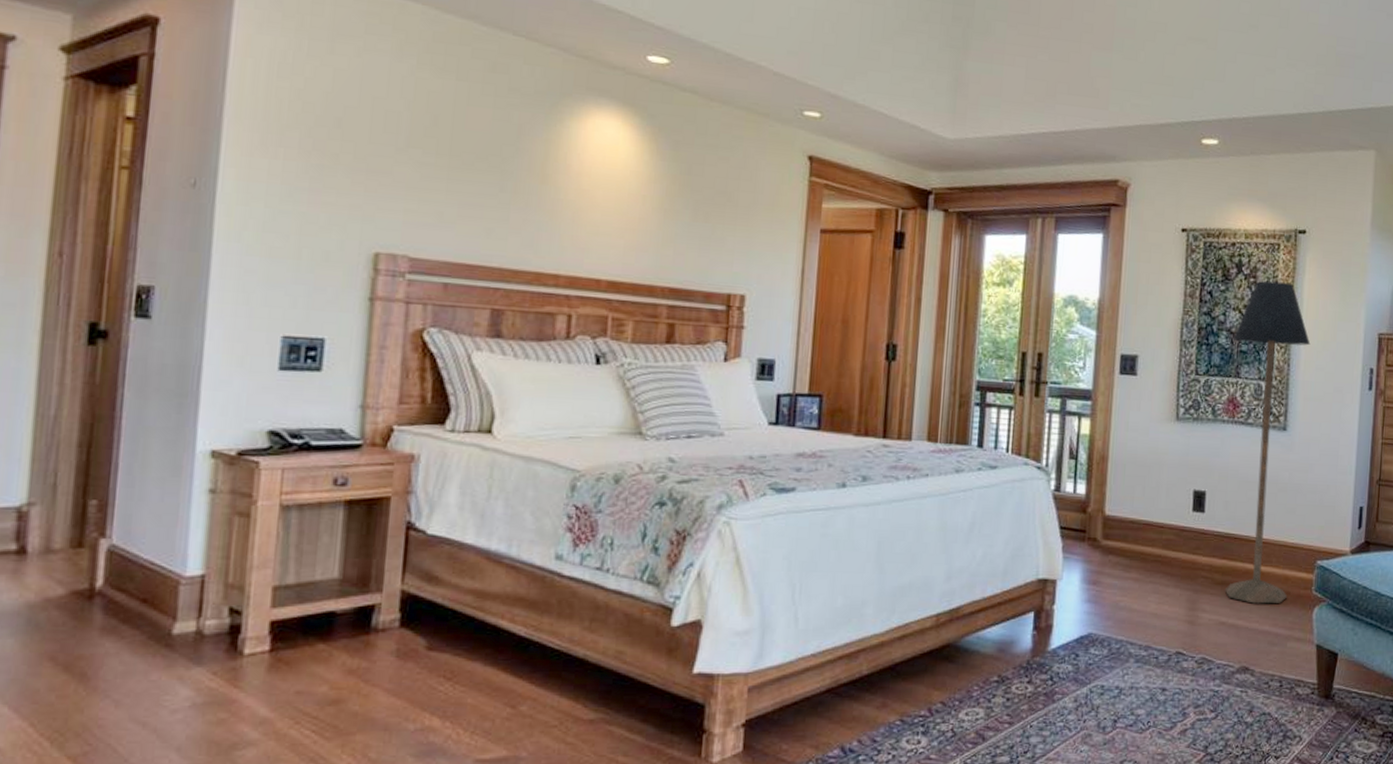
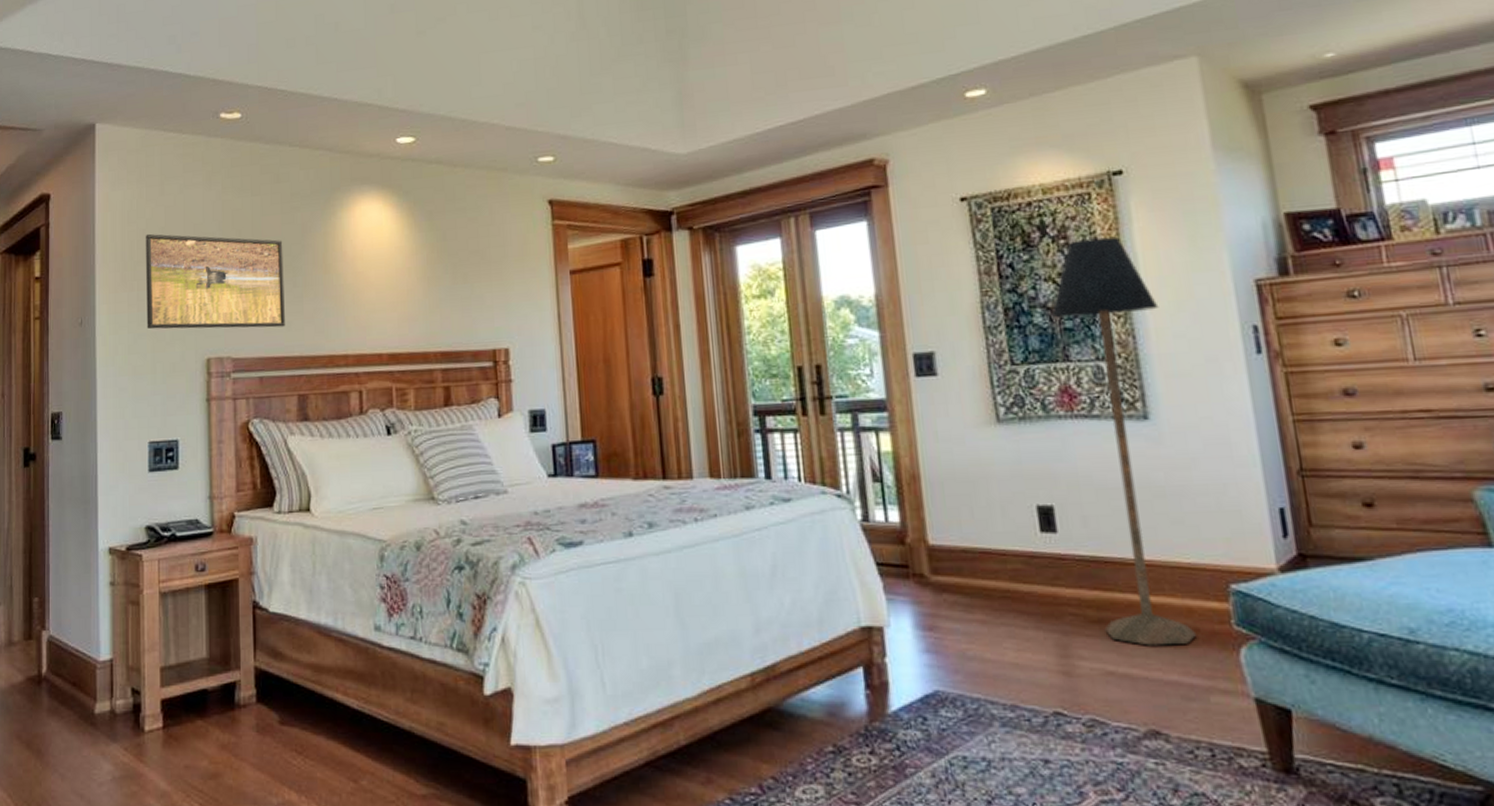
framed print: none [292,95,492,233] -> present [145,233,285,329]

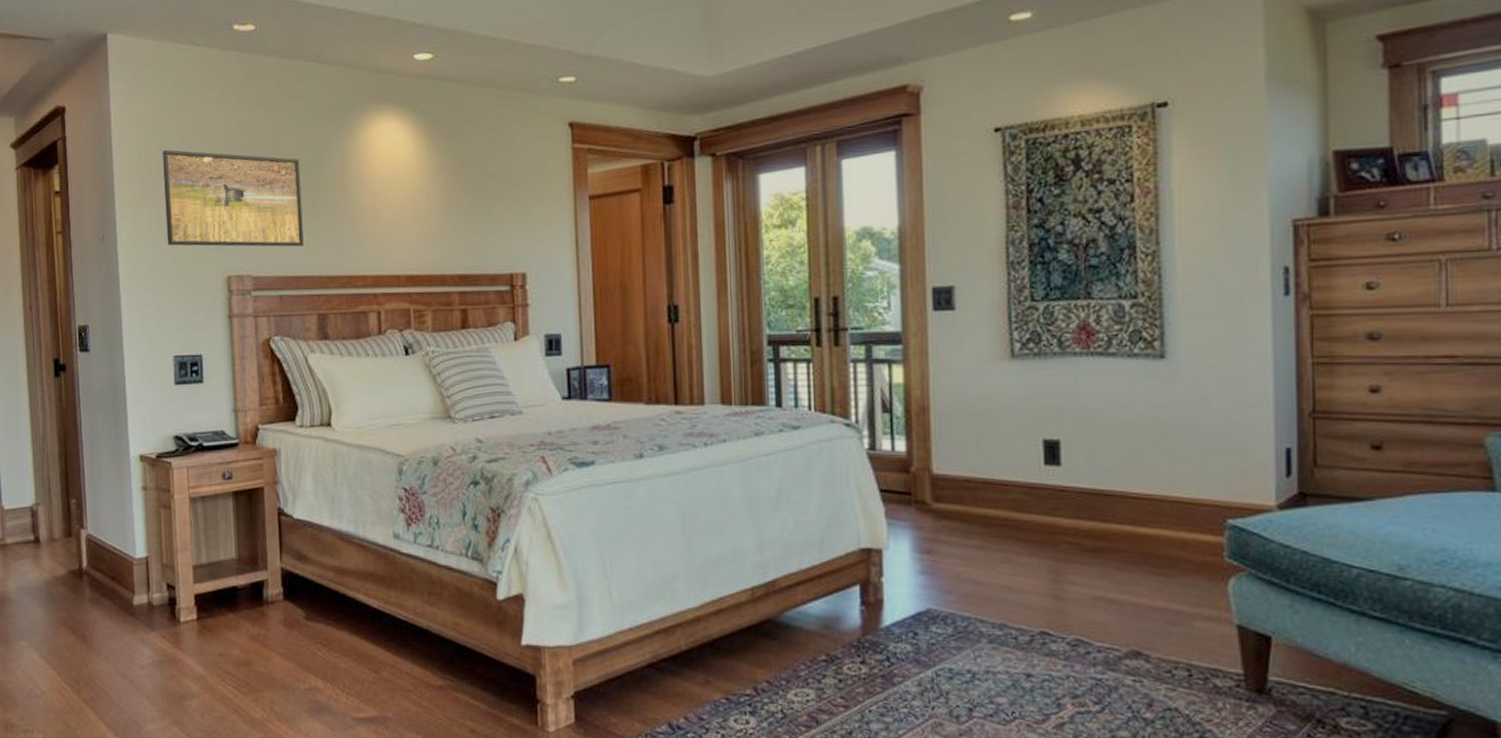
floor lamp: present [1051,236,1197,646] -> none [1077,172,1189,575]

